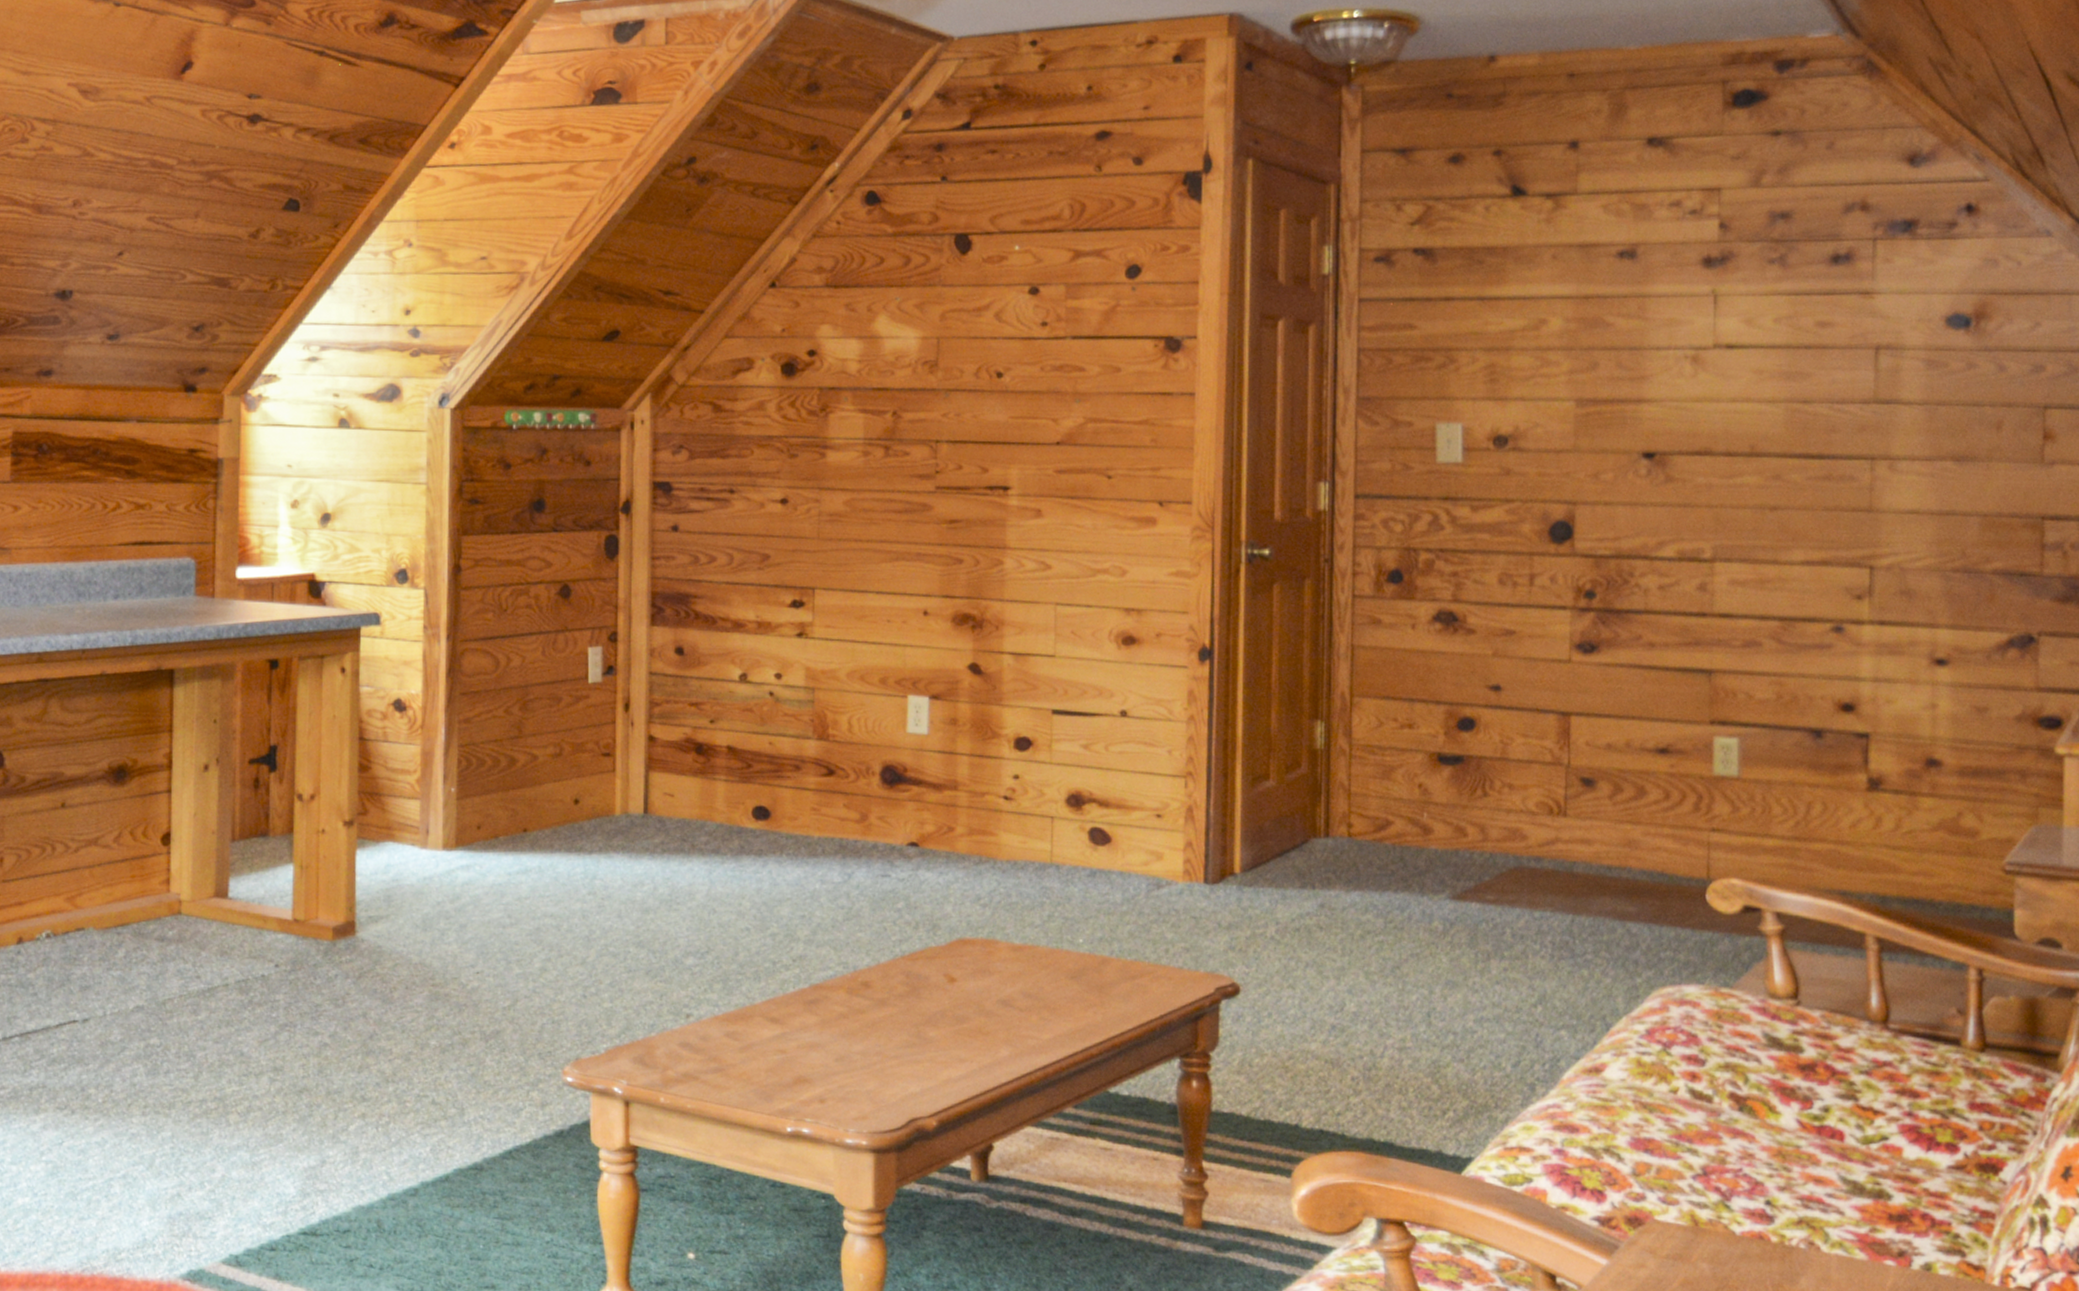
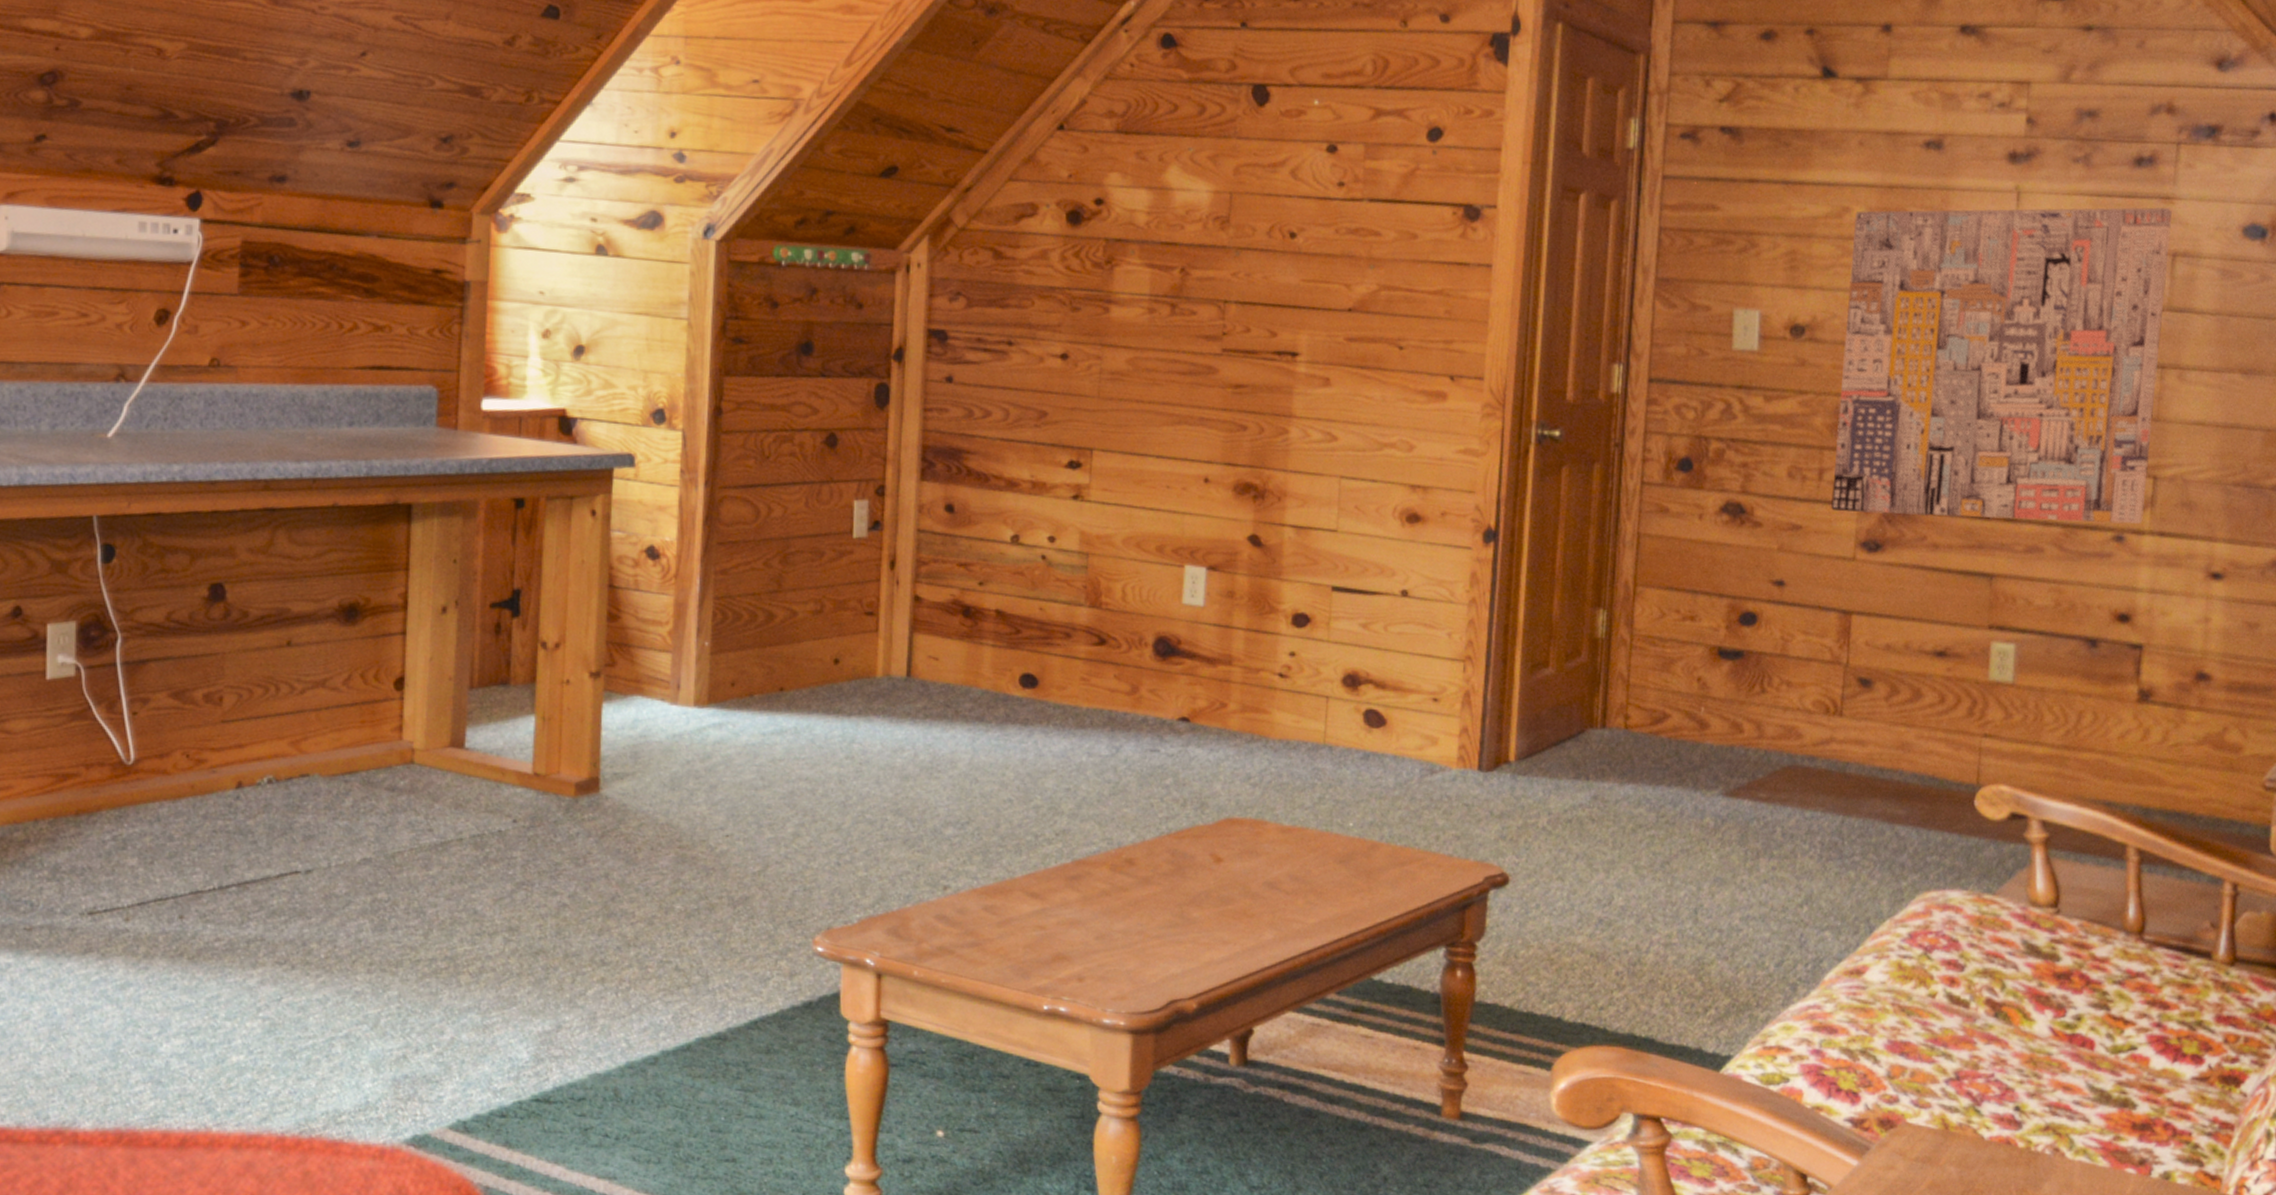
wall art: none [1543,302,1873,616] -> present [1830,207,2172,524]

